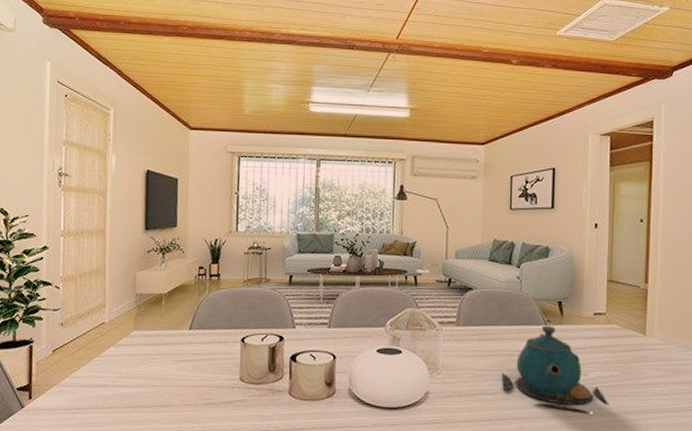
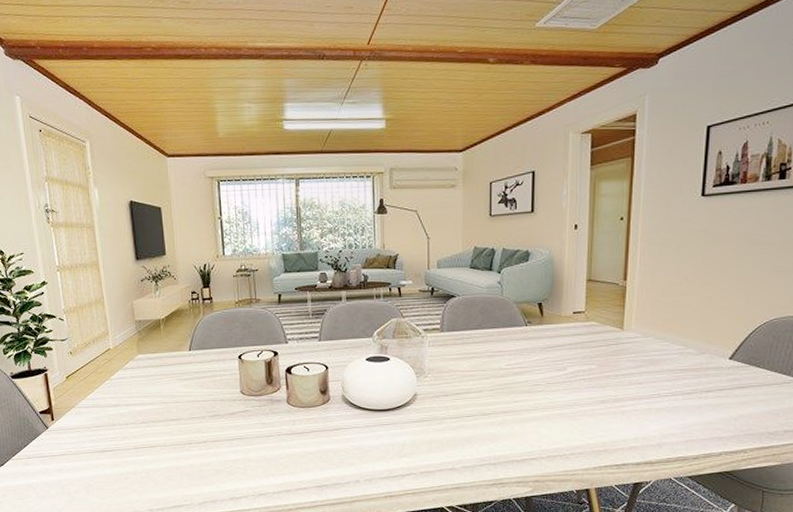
teapot: present [501,325,608,413] -> none [484,326,586,404]

